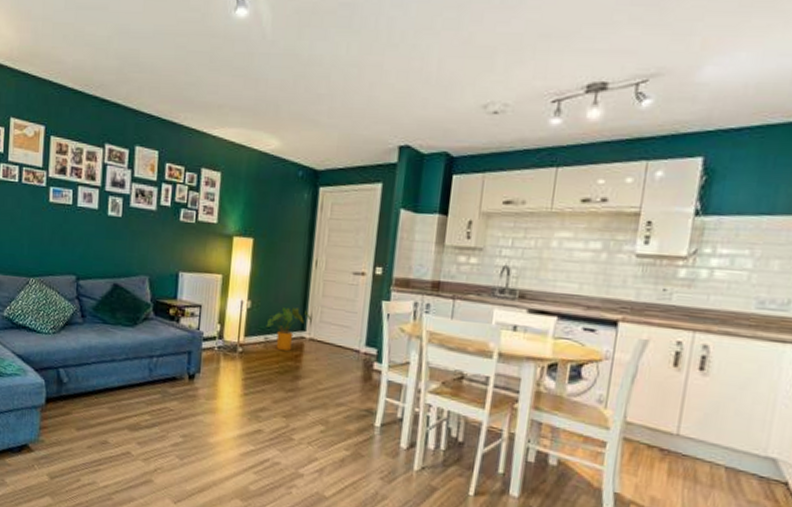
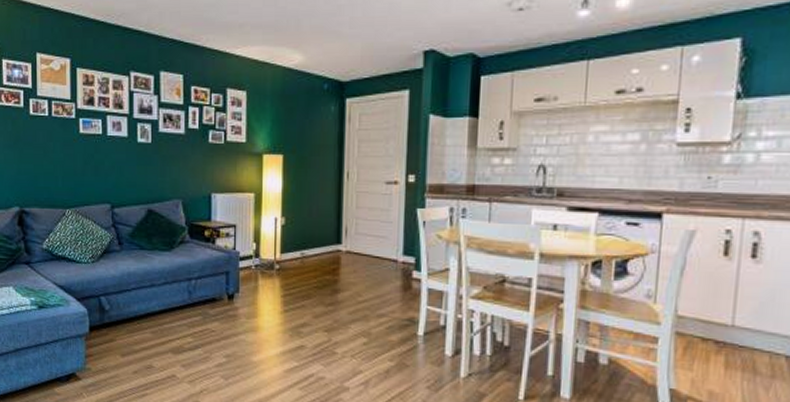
house plant: present [266,307,312,352] -> none [301,221,347,266]

